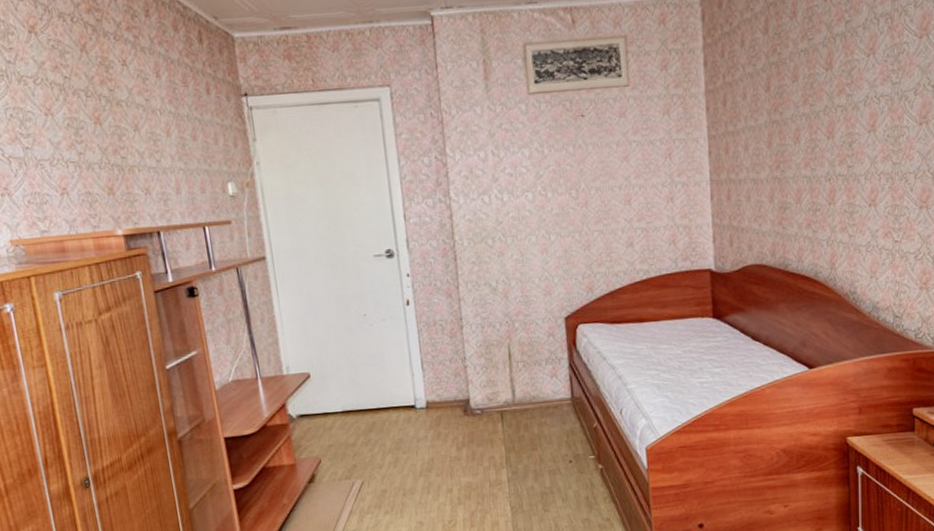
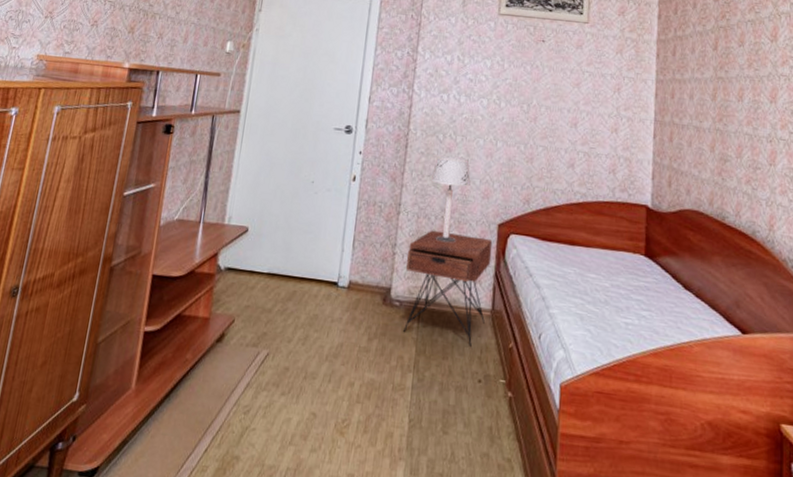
nightstand: none [478,333,566,435] -> present [402,230,493,347]
table lamp: none [487,259,530,346] -> present [430,156,471,243]

